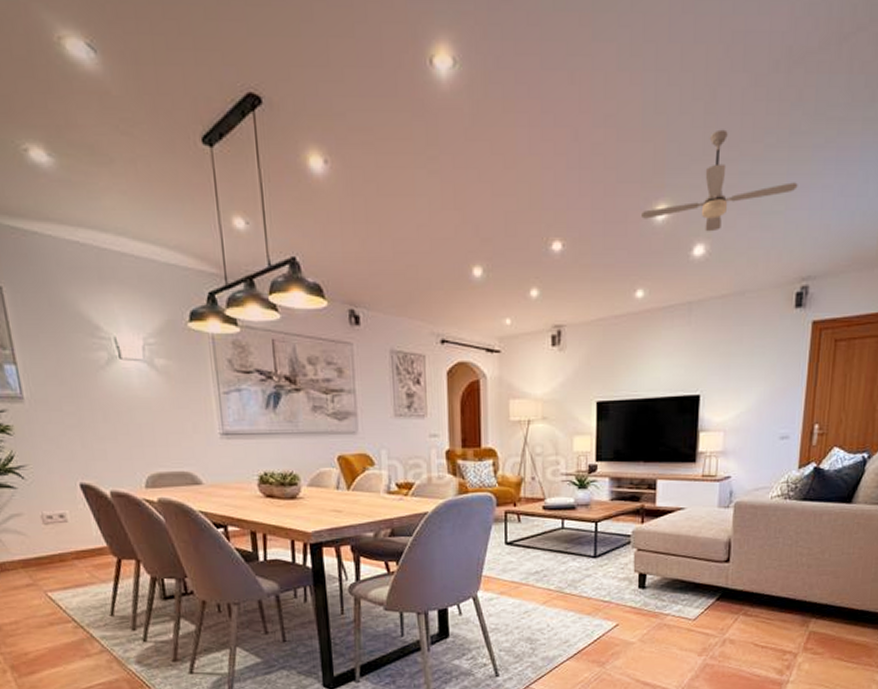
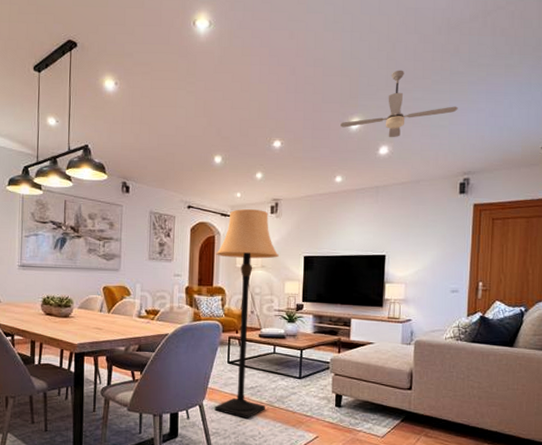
lamp: none [481,340,564,610] -> present [214,208,279,419]

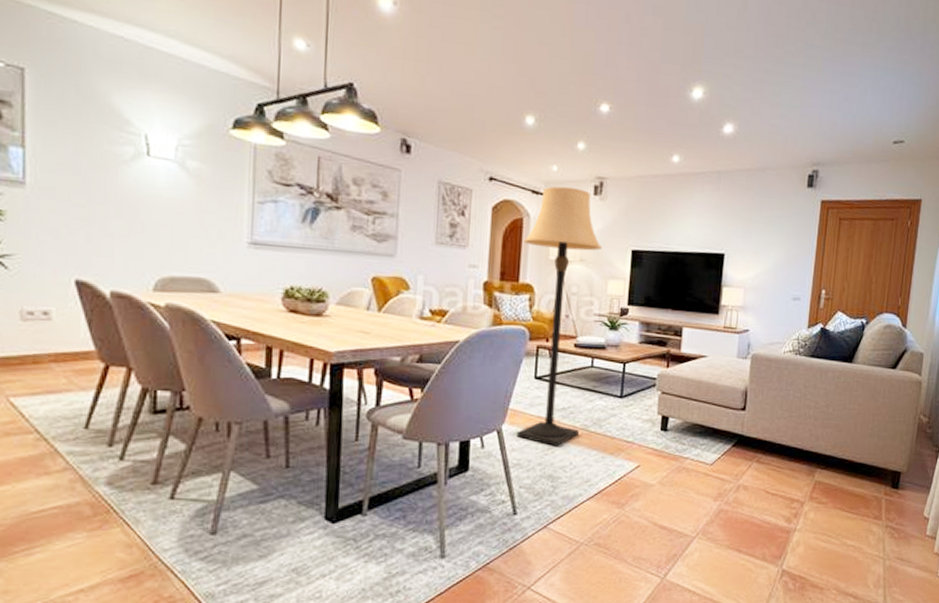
ceiling fan: present [340,70,458,138] -> none [681,33,811,115]

